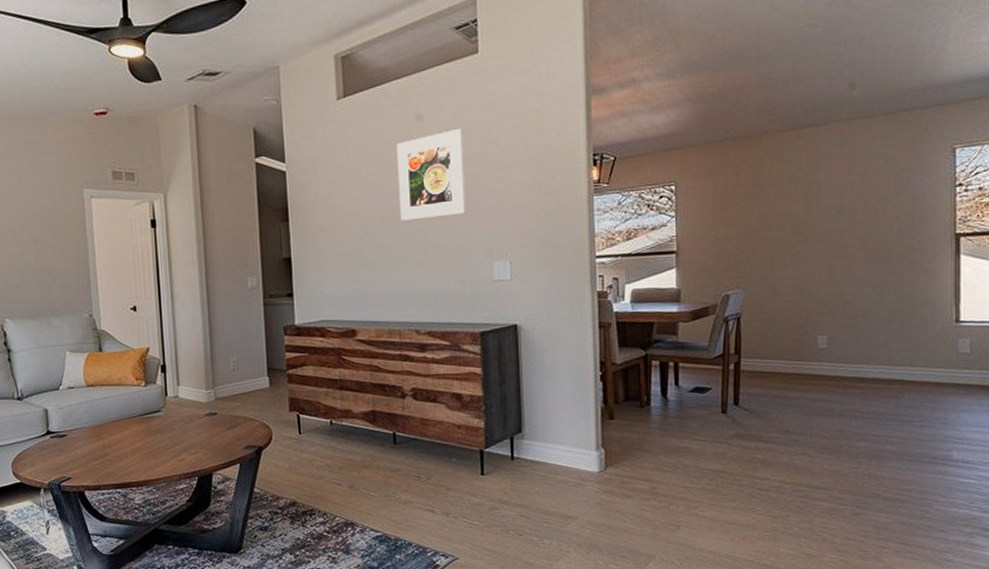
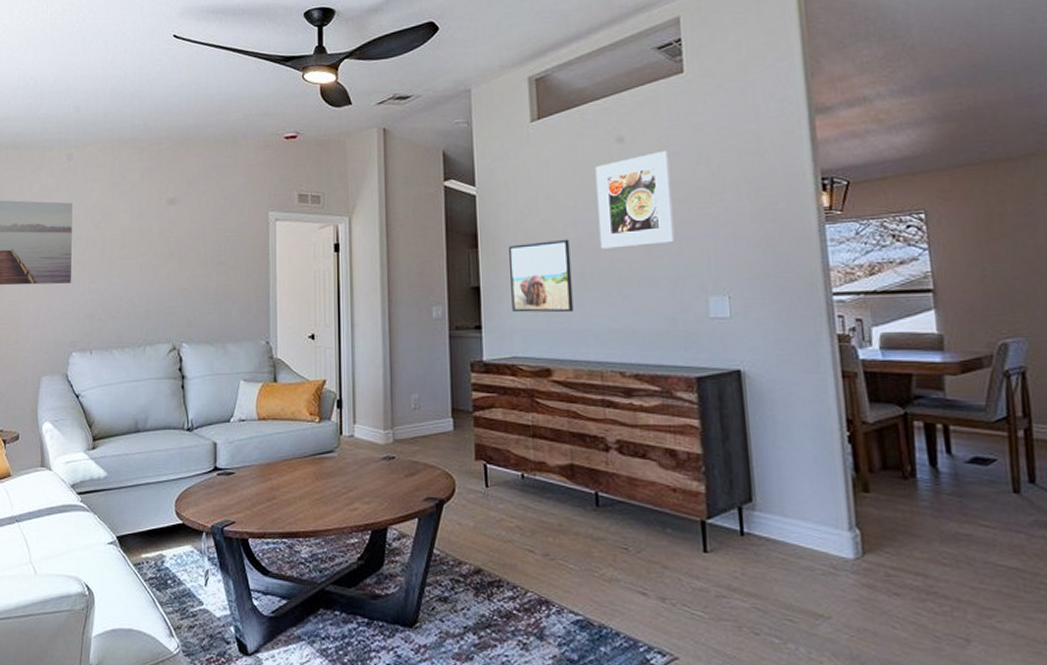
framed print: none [317,212,376,281] -> present [509,239,574,313]

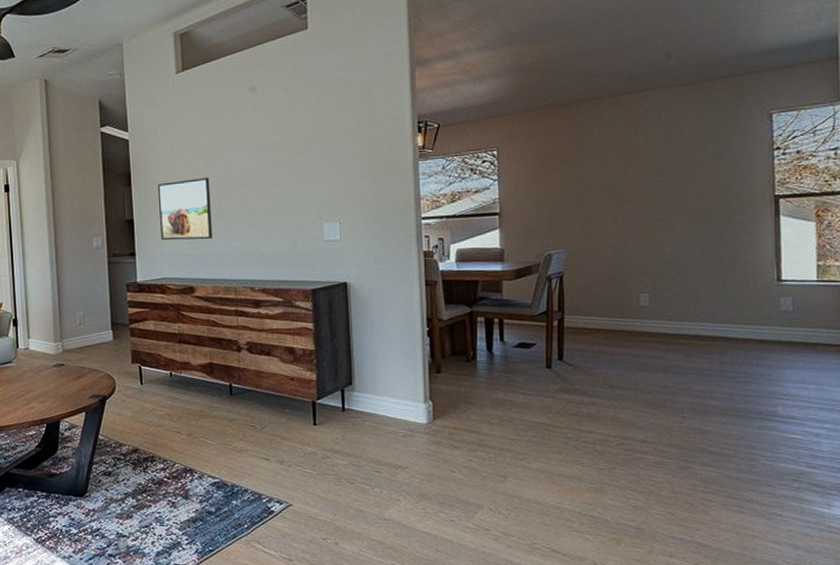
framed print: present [595,150,676,249] -> none [231,98,298,185]

